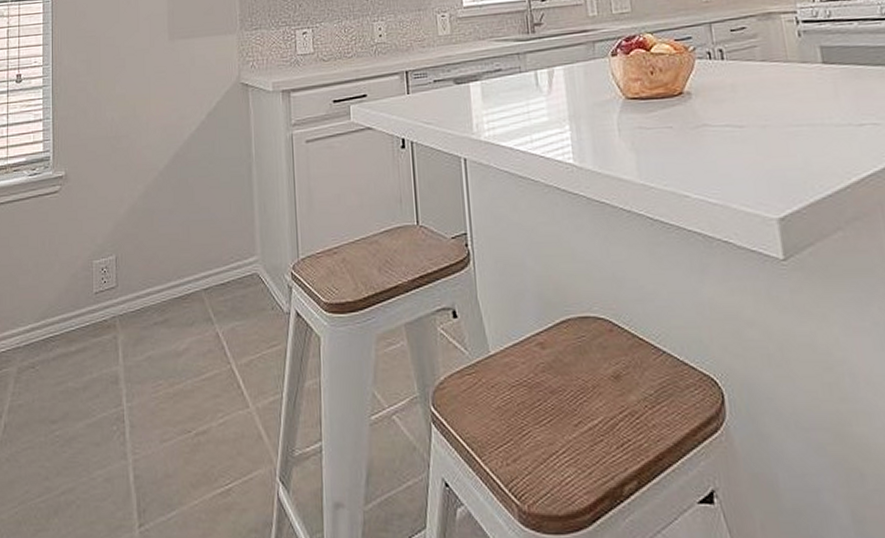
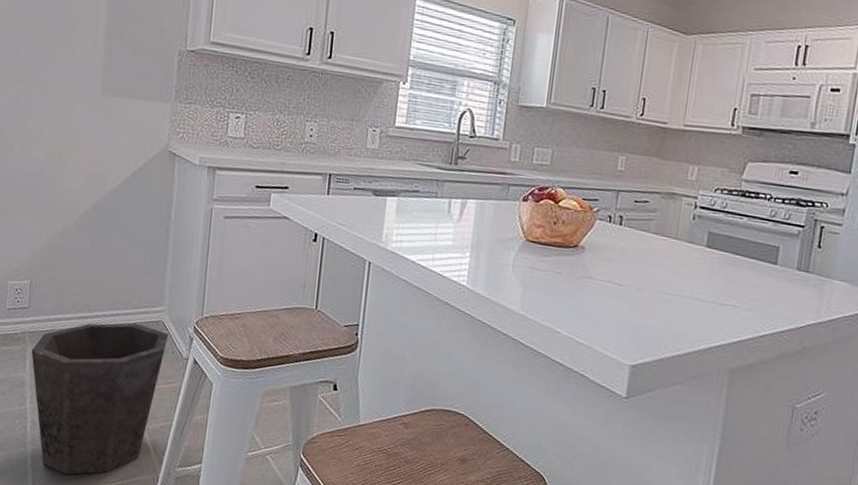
waste bin: none [123,282,266,486] -> present [31,323,169,475]

